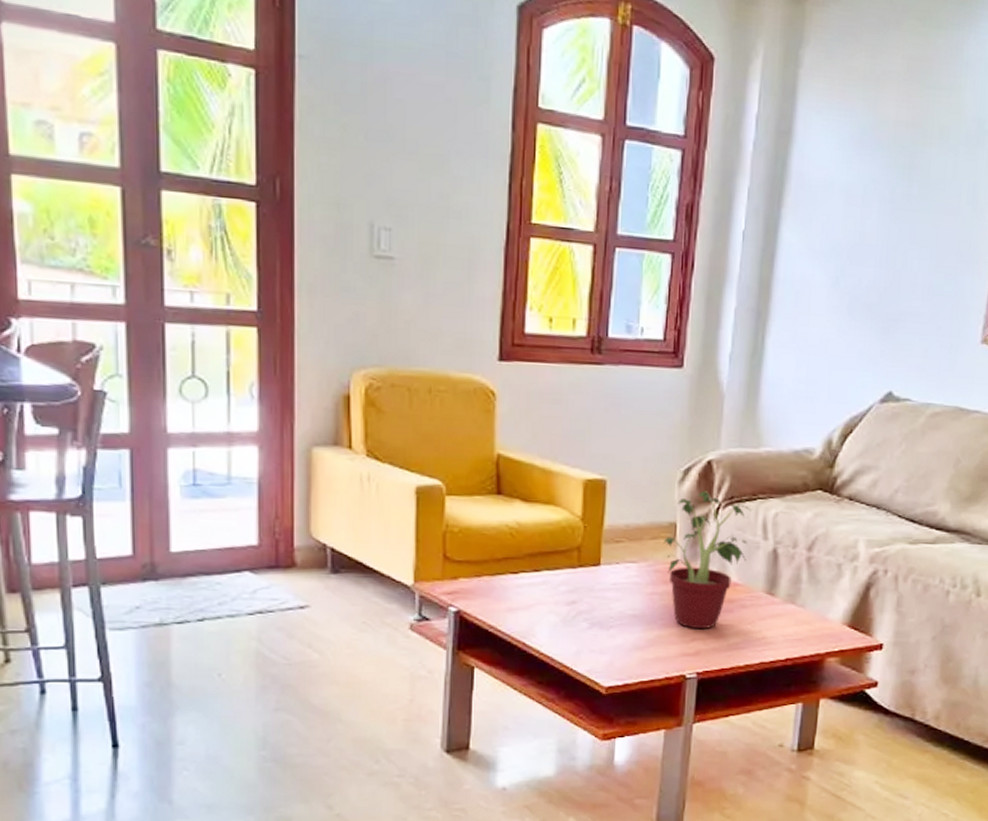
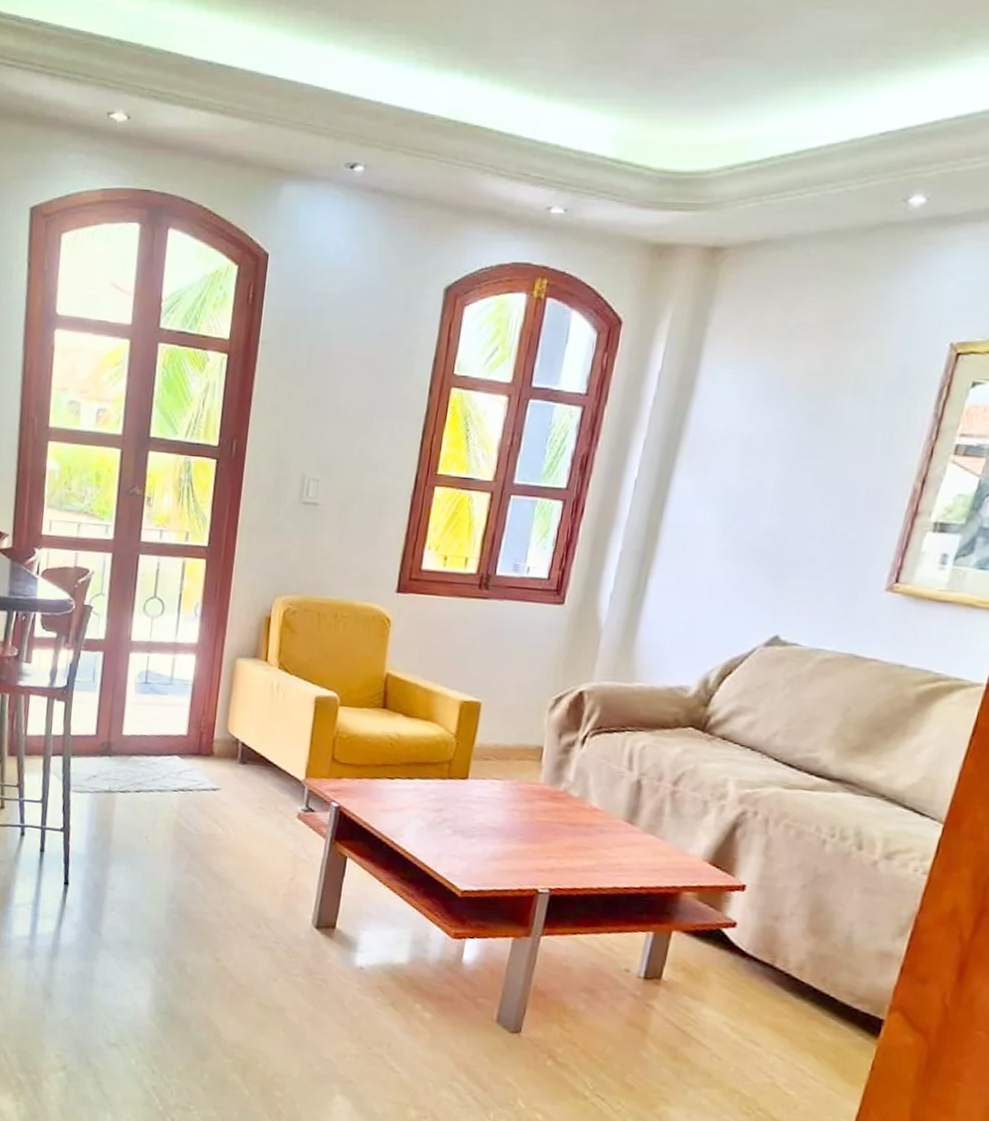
potted plant: present [663,491,753,630] -> none [528,719,620,849]

